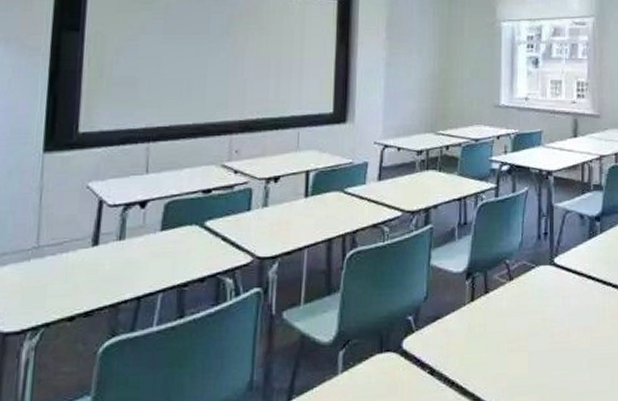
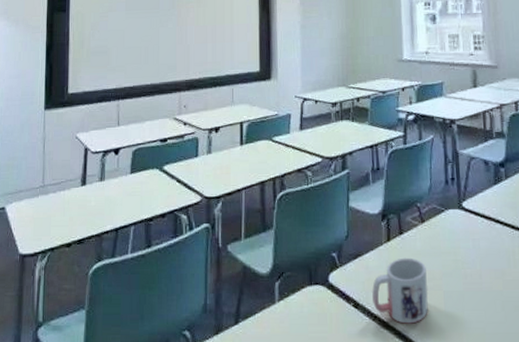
mug: none [451,318,511,389] -> present [372,257,428,324]

